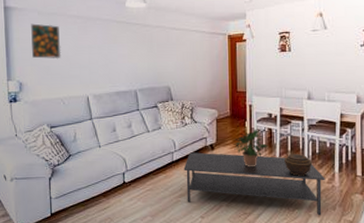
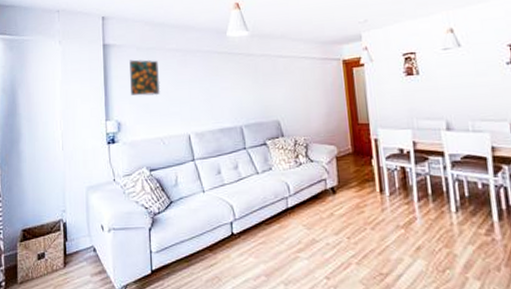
coffee table: present [183,152,325,216] -> none [301,197,483,279]
potted plant: present [233,129,268,166] -> none [358,167,403,214]
decorative container: present [284,153,313,176] -> none [425,197,463,226]

